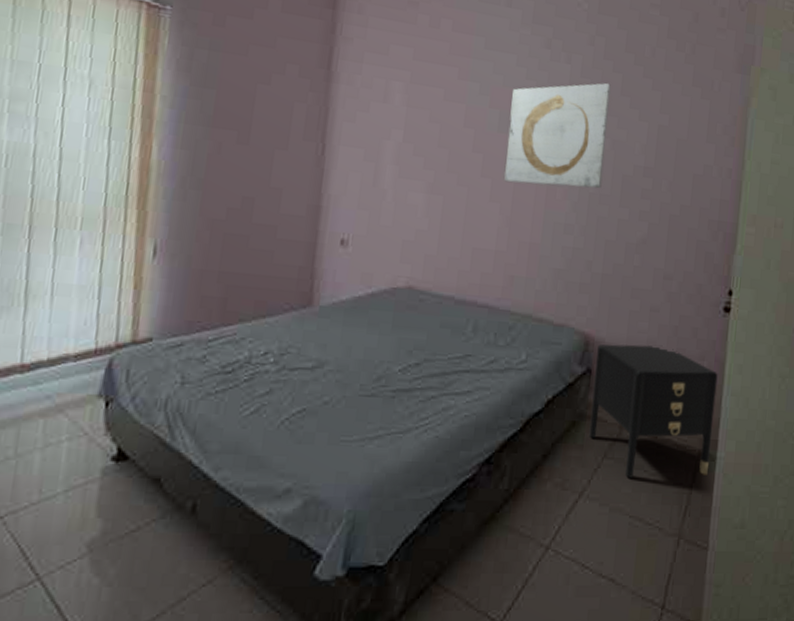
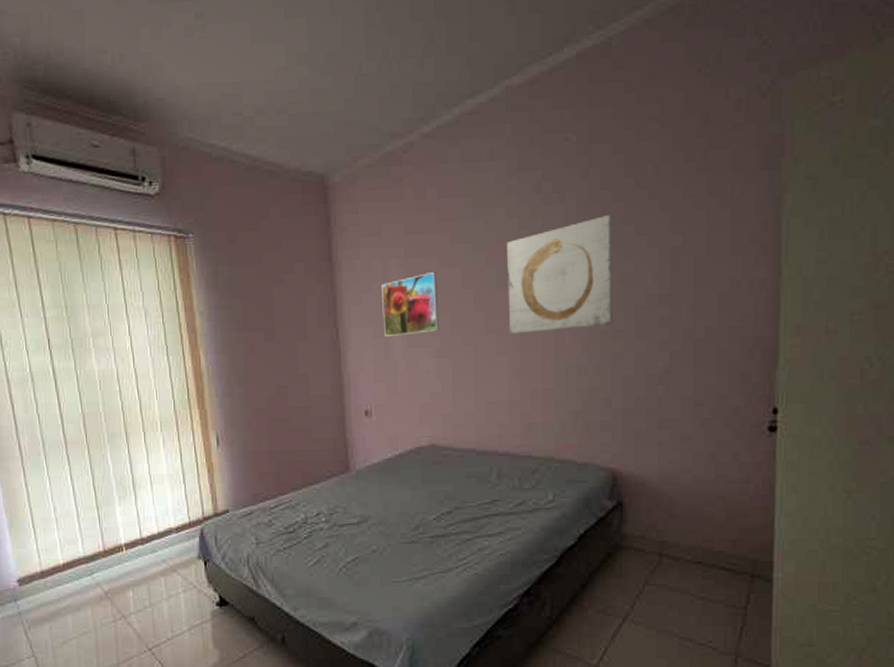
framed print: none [375,103,440,166] -> present [382,271,440,336]
nightstand: present [589,344,718,478] -> none [627,473,767,602]

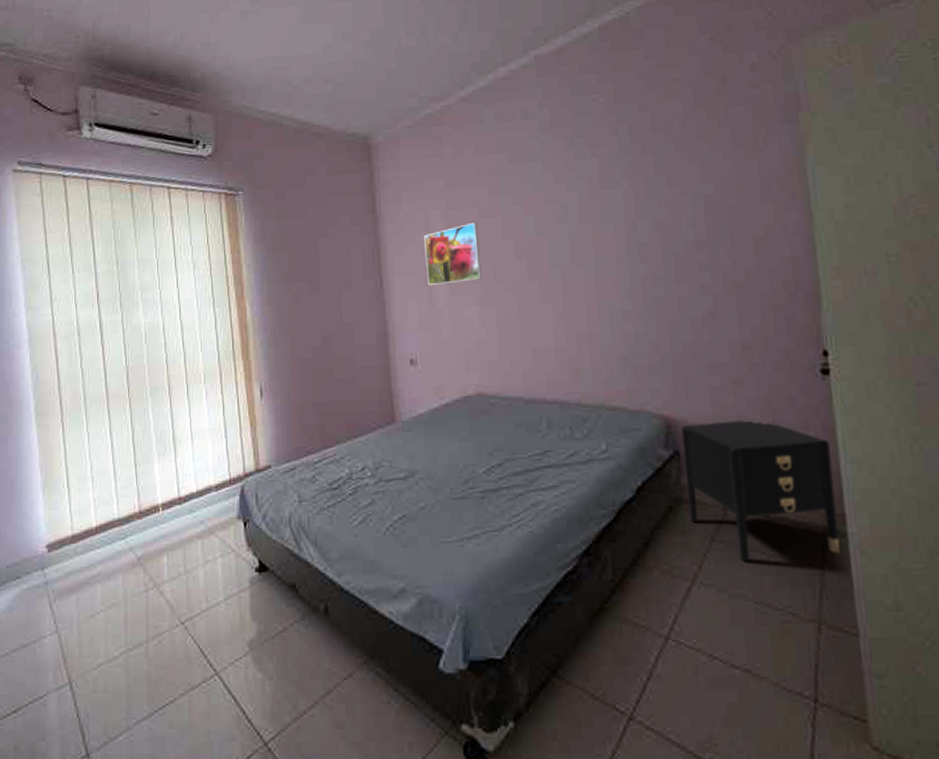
wall art: present [506,214,613,335] -> none [543,166,653,282]
nightstand: none [627,473,767,602] -> present [681,418,840,562]

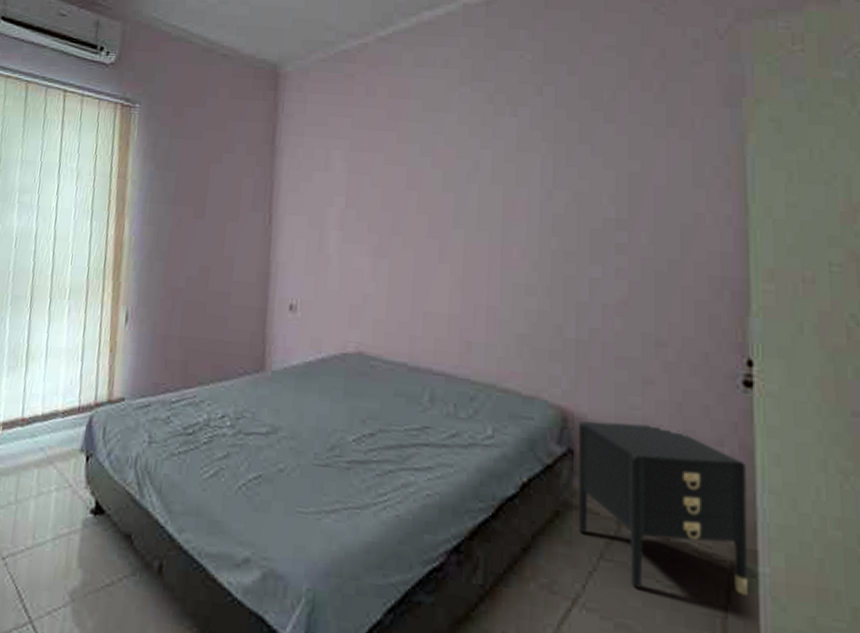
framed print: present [424,222,483,285] -> none [320,167,381,230]

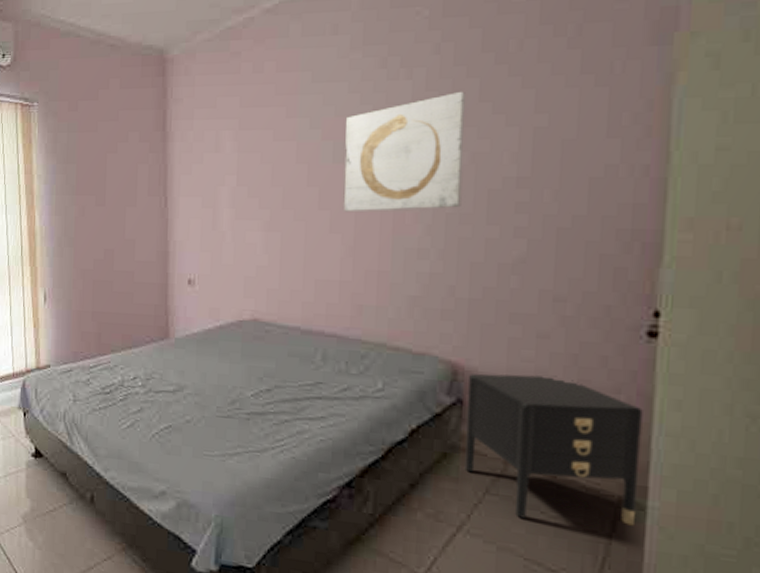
wall art: none [453,132,567,246] -> present [344,91,465,212]

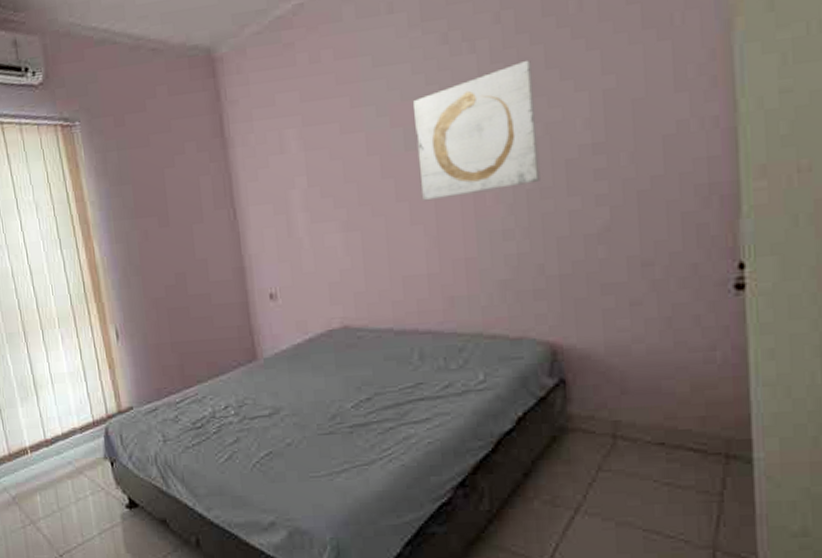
nightstand: present [464,374,643,526] -> none [569,341,744,490]

